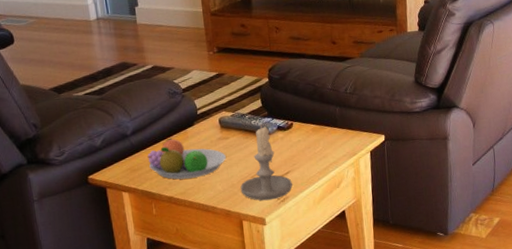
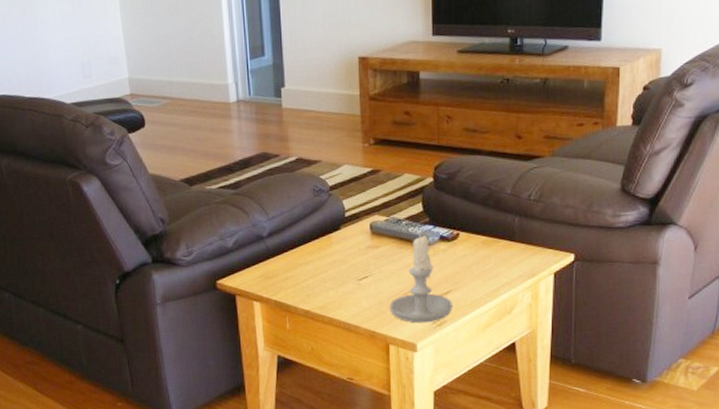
fruit bowl: present [147,137,226,180] -> none [284,242,375,291]

